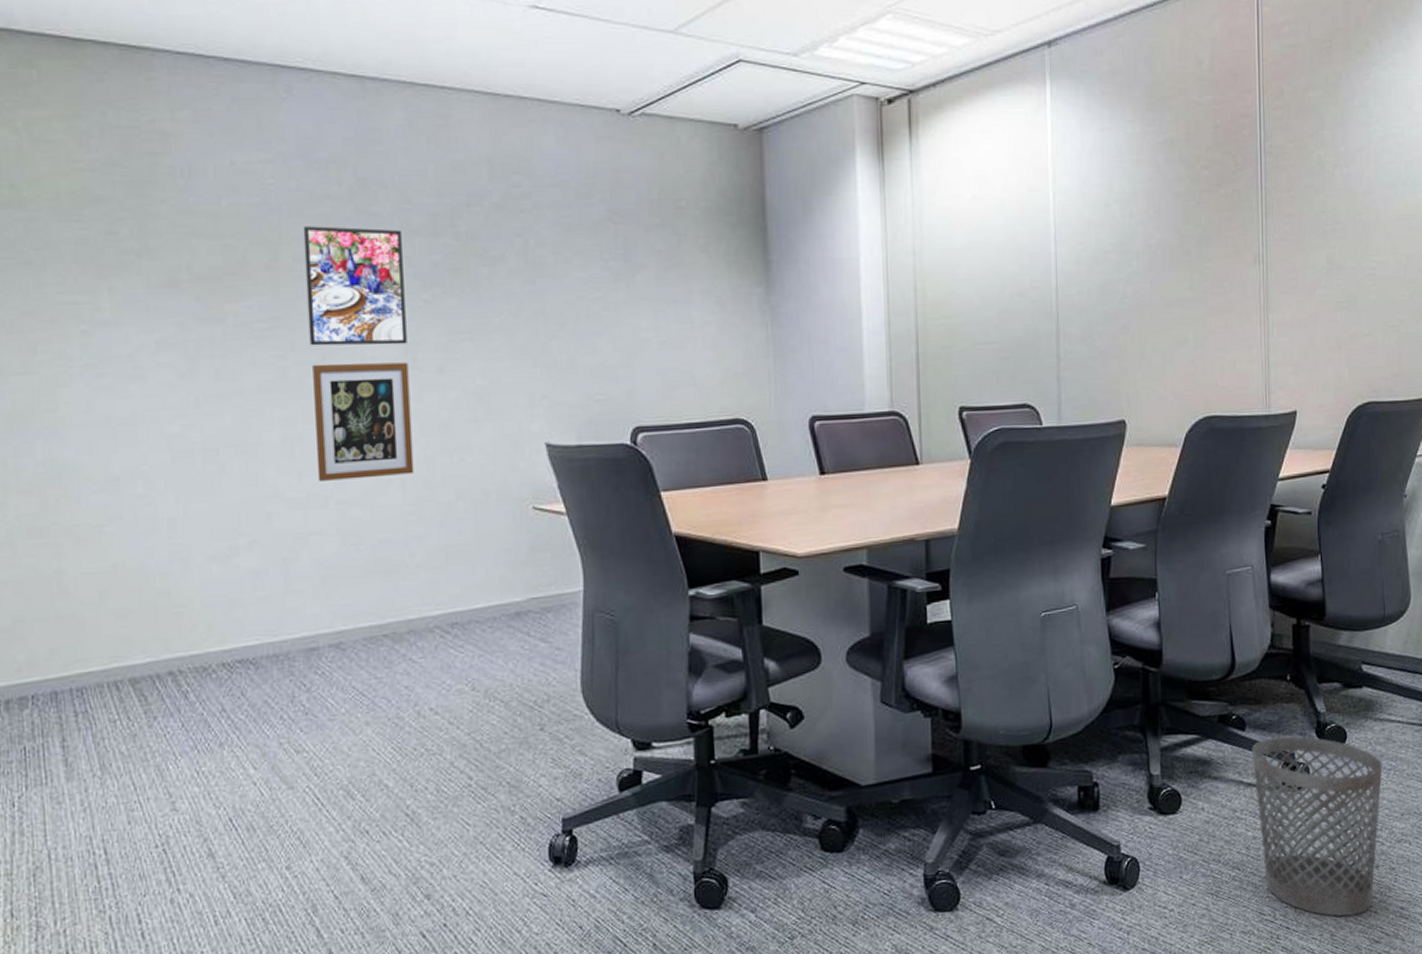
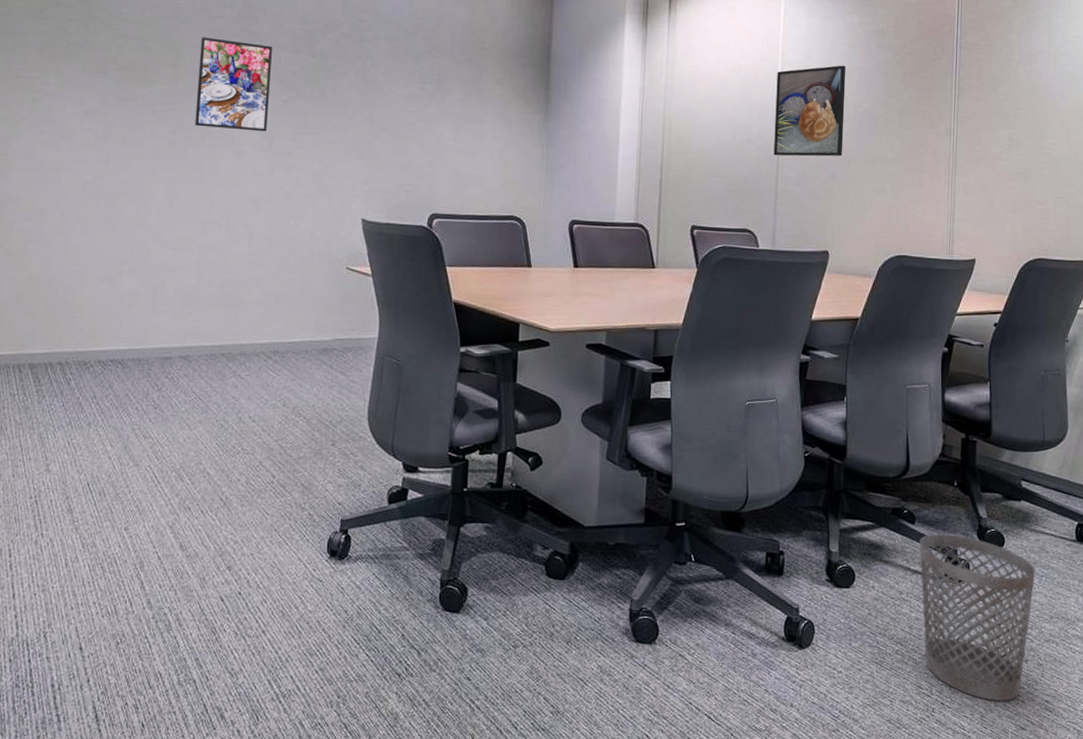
wall art: present [312,362,414,481] -> none [187,140,266,232]
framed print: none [1048,188,1134,310] -> present [773,65,846,157]

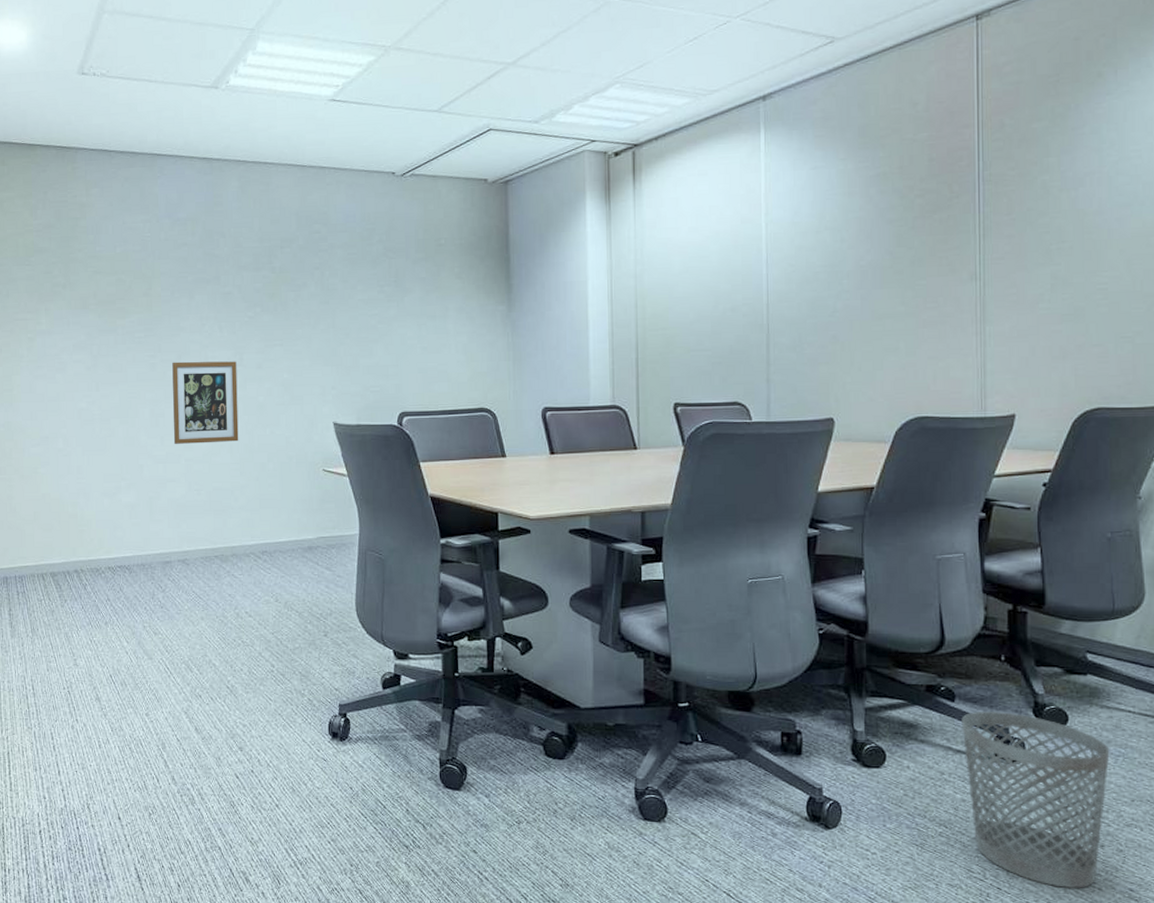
wall art: none [187,140,266,232] -> present [172,361,239,444]
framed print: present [195,37,272,132] -> none [168,265,236,349]
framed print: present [773,65,846,157] -> none [761,217,844,323]

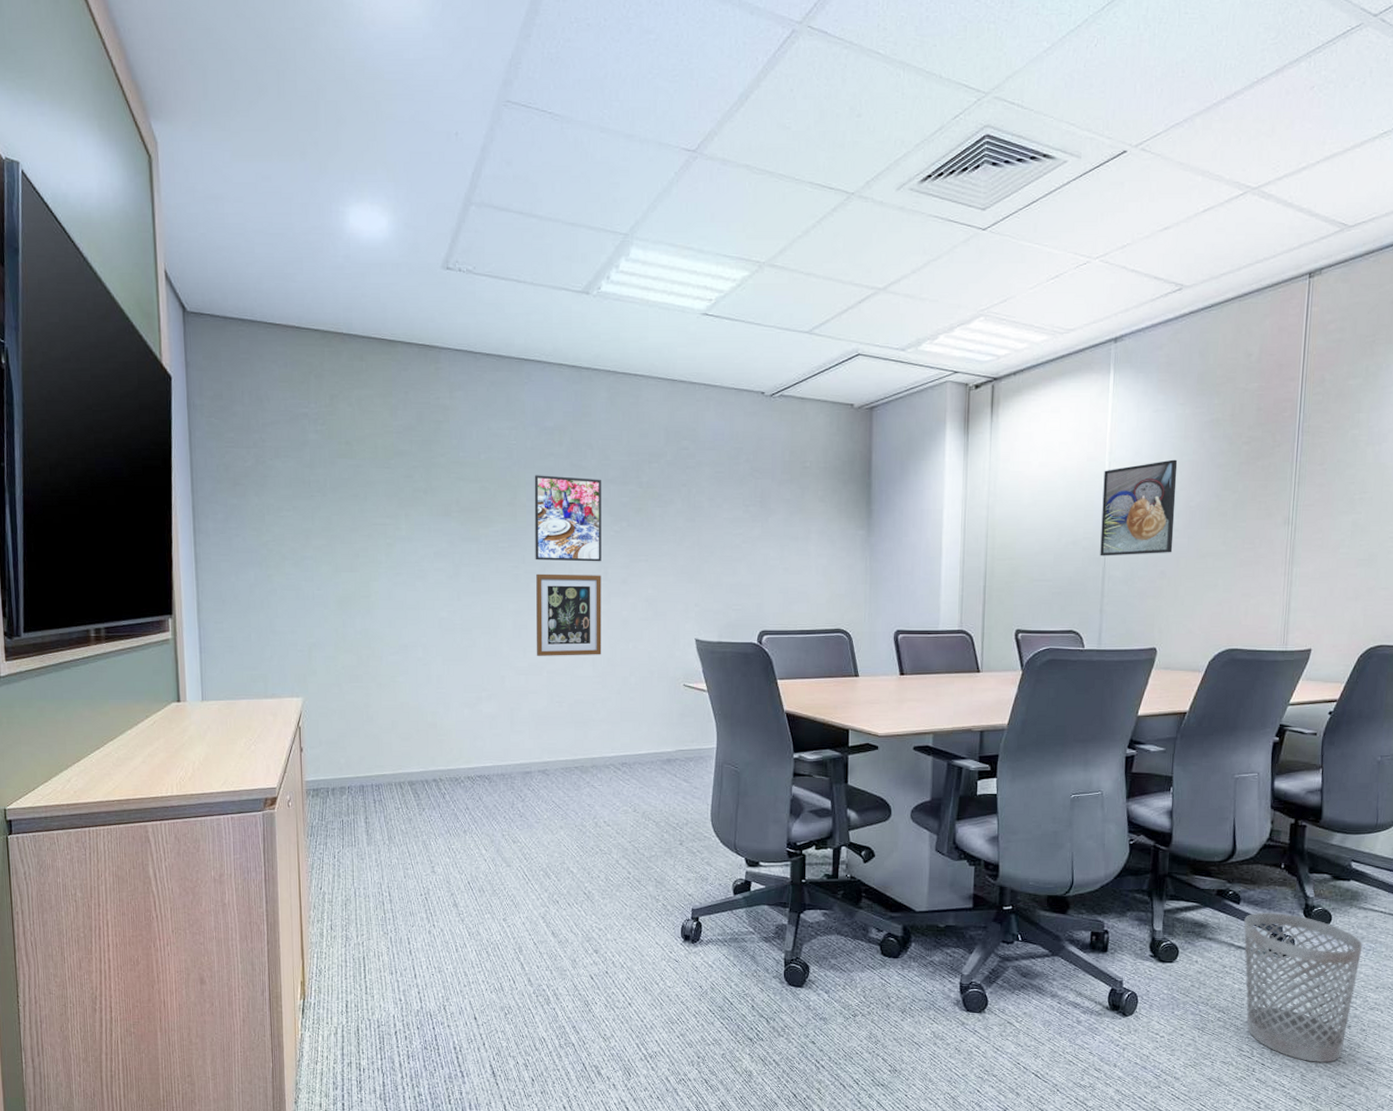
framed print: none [168,265,236,349] -> present [534,475,601,562]
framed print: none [761,217,844,323] -> present [1100,459,1178,556]

